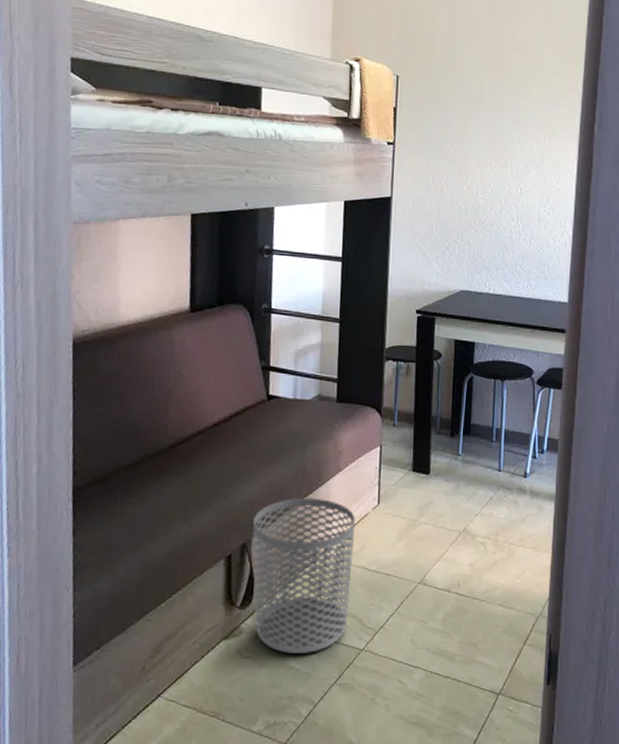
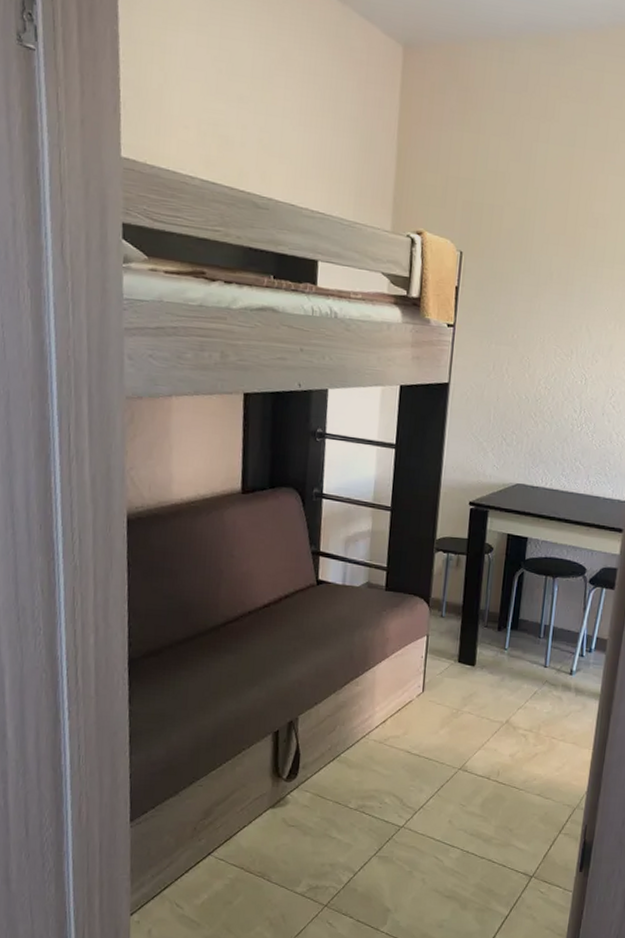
waste bin: present [253,497,355,653] -> none [299,680,400,826]

